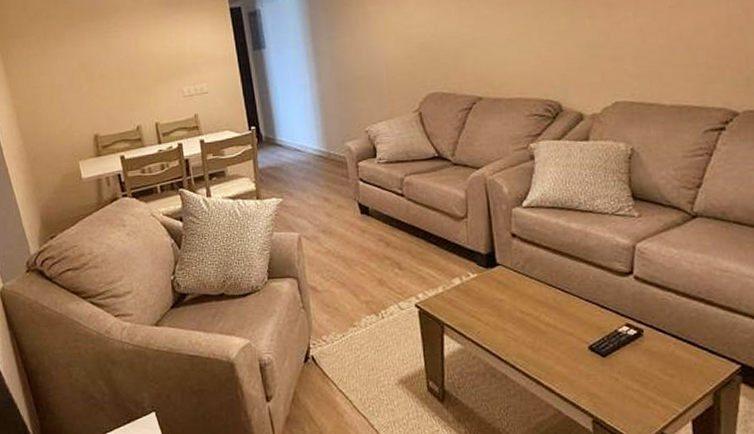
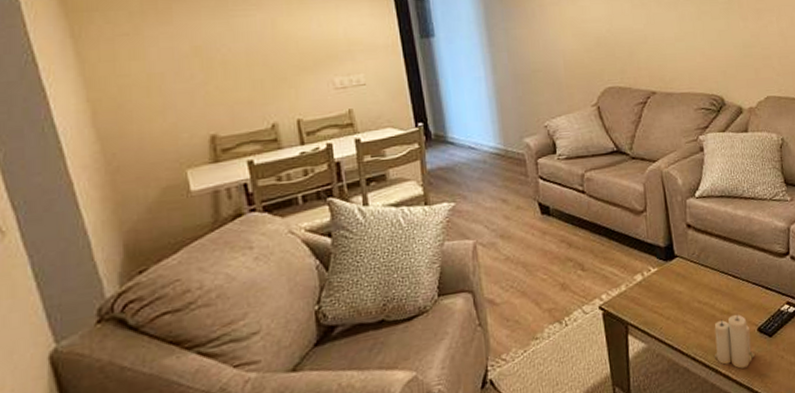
candle: none [537,329,583,384] -> present [714,314,755,369]

